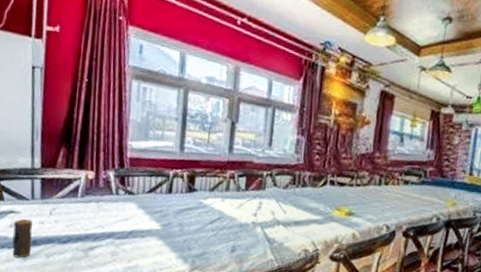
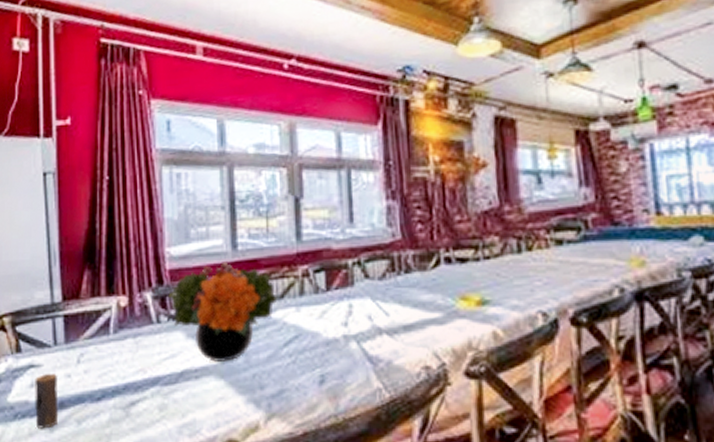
flower arrangement: none [127,158,210,229] -> present [168,262,278,362]

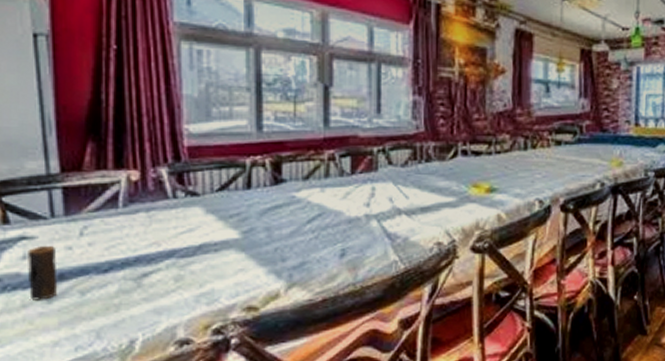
flower arrangement: present [168,262,278,362] -> none [186,142,303,236]

